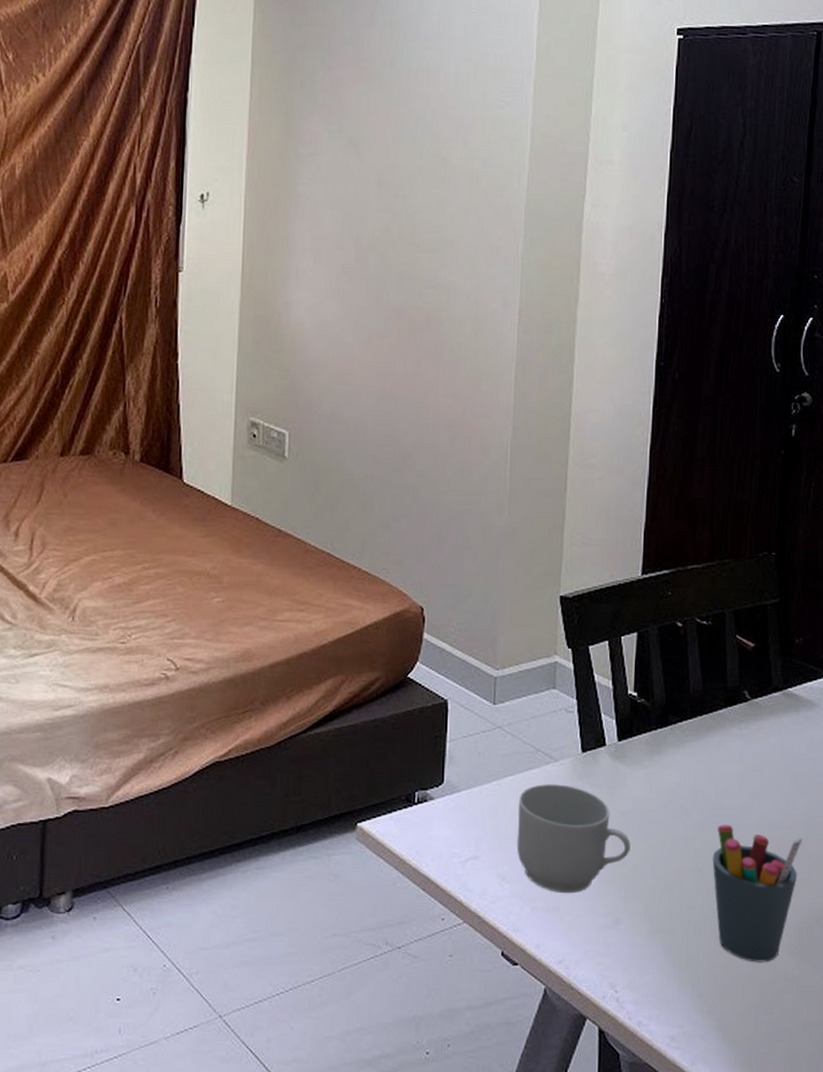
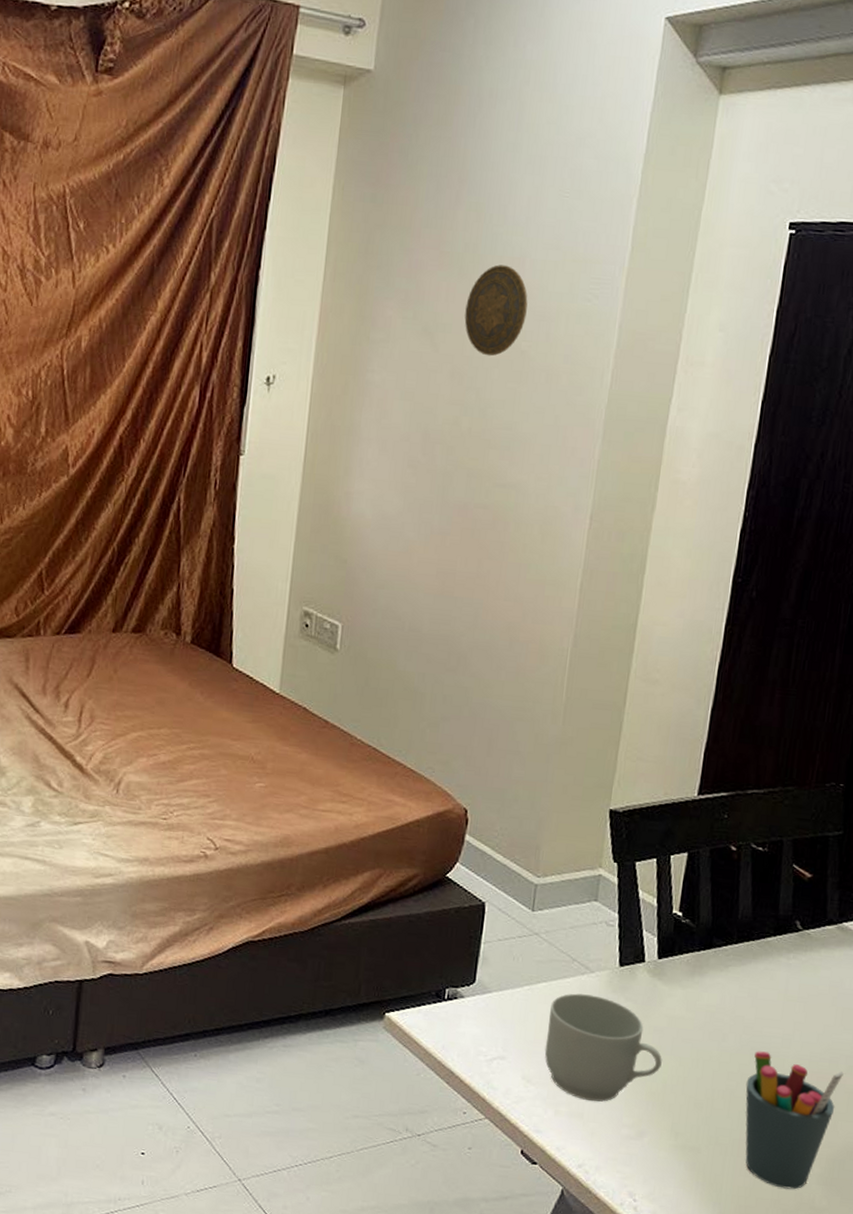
decorative plate: none [386,78,445,164] -> present [464,264,528,356]

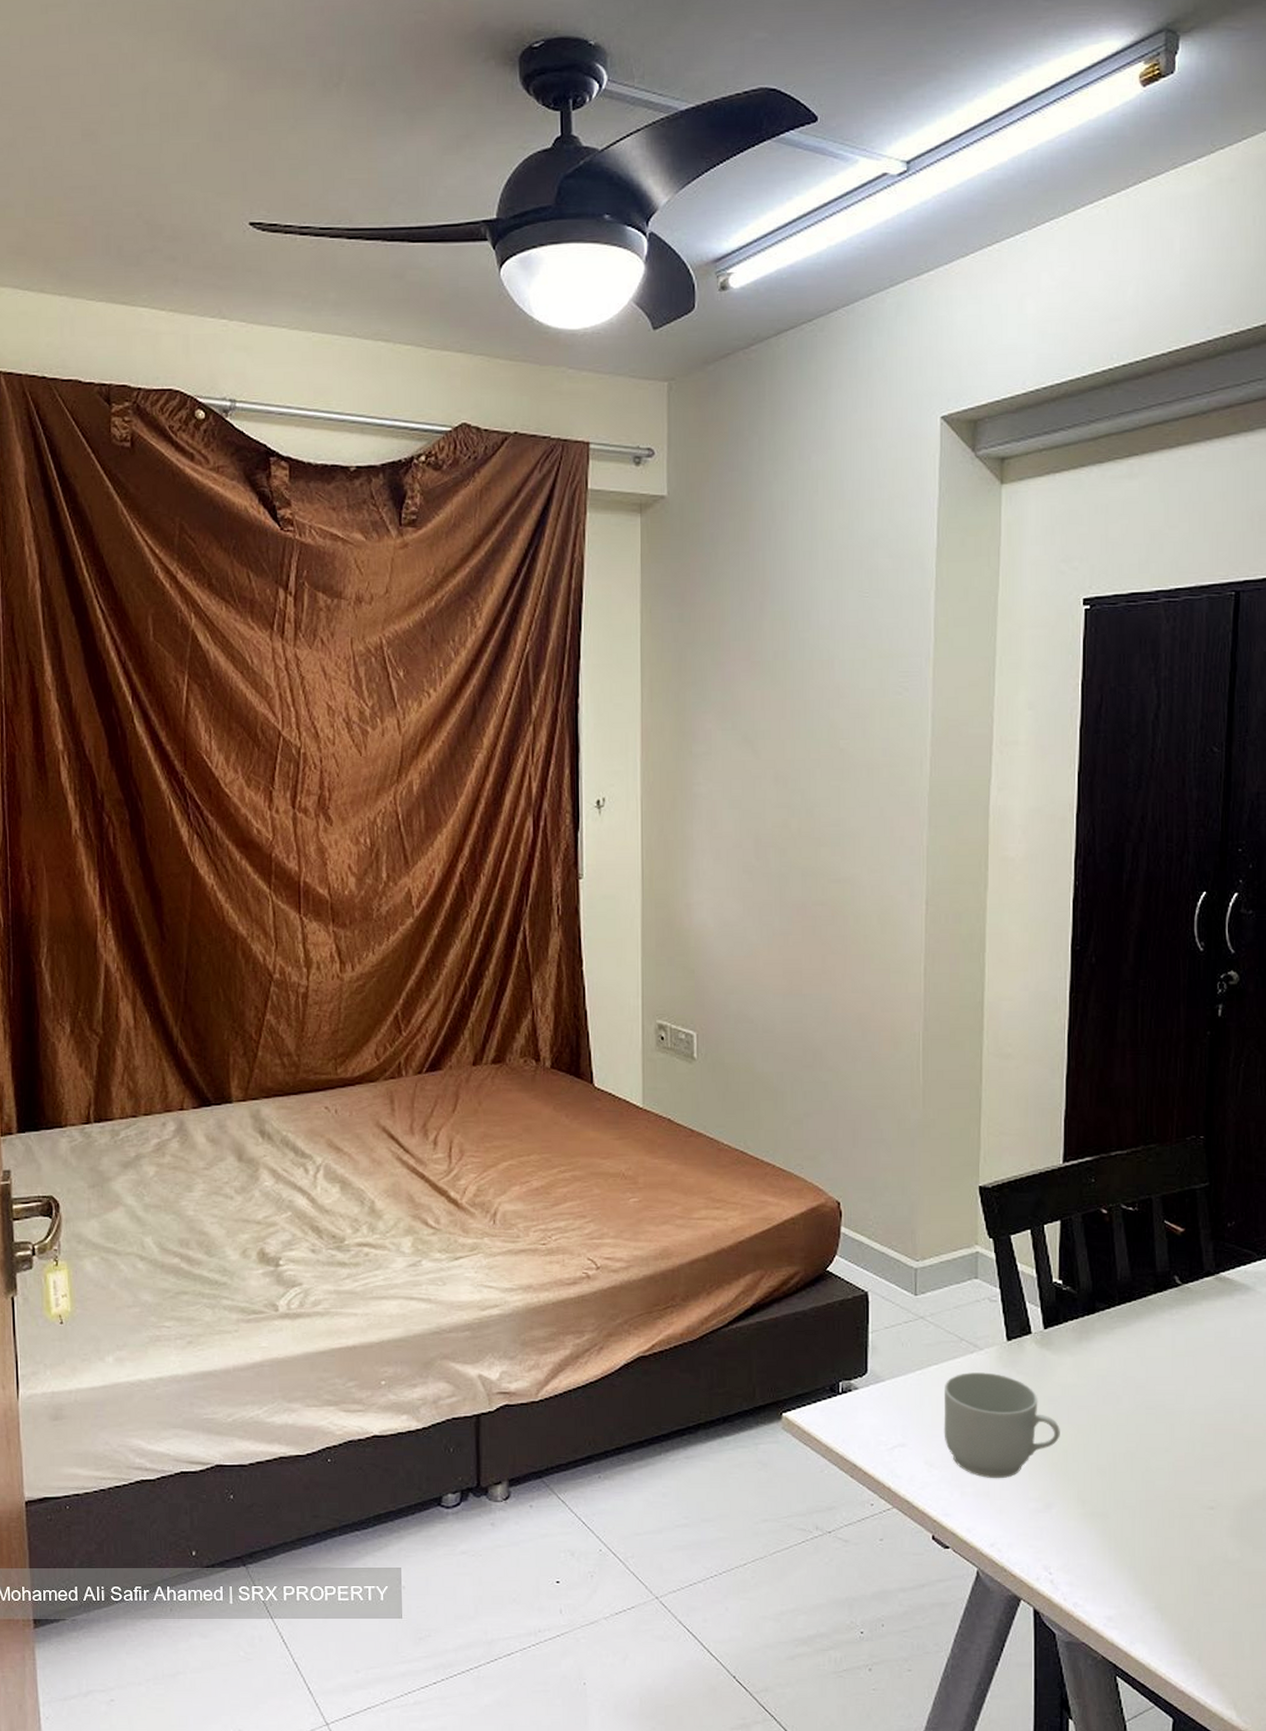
decorative plate: present [464,264,528,356] -> none [782,668,841,758]
pen holder: present [745,1051,845,1190] -> none [1145,1410,1241,1545]

